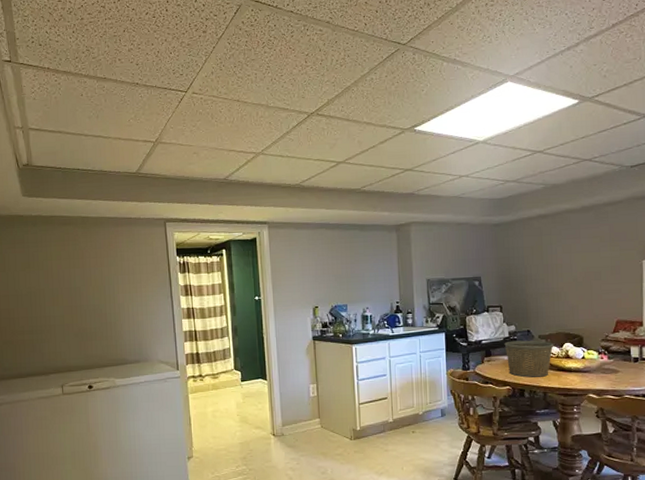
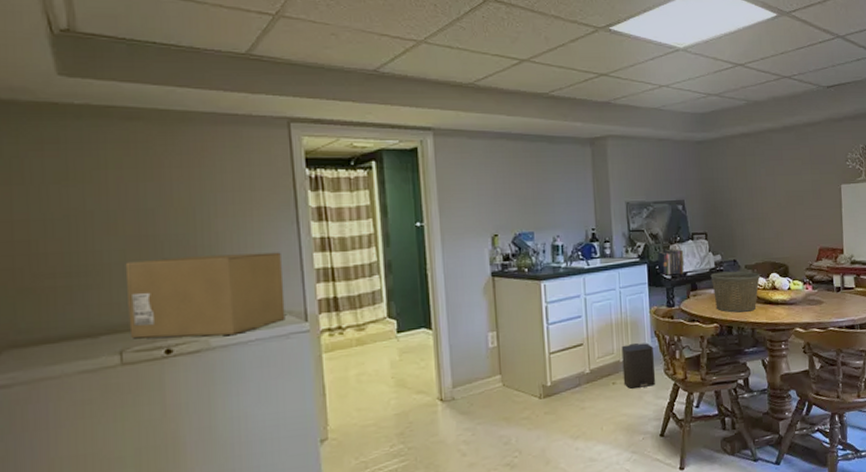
box: none [63,318,164,378] -> present [125,252,286,339]
pedal bin: none [421,400,450,438] -> present [621,343,655,389]
books: none [454,319,480,343] -> present [657,248,684,276]

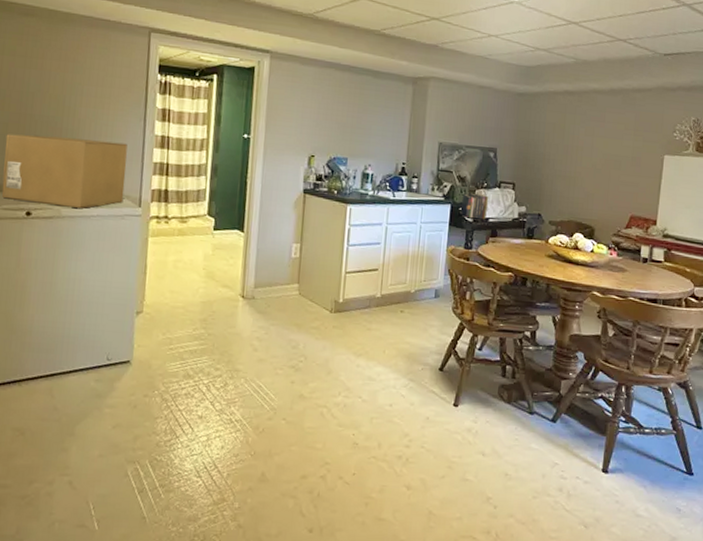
pedal bin: present [621,343,655,389] -> none [411,277,445,321]
basket: present [710,271,761,313] -> none [512,223,564,267]

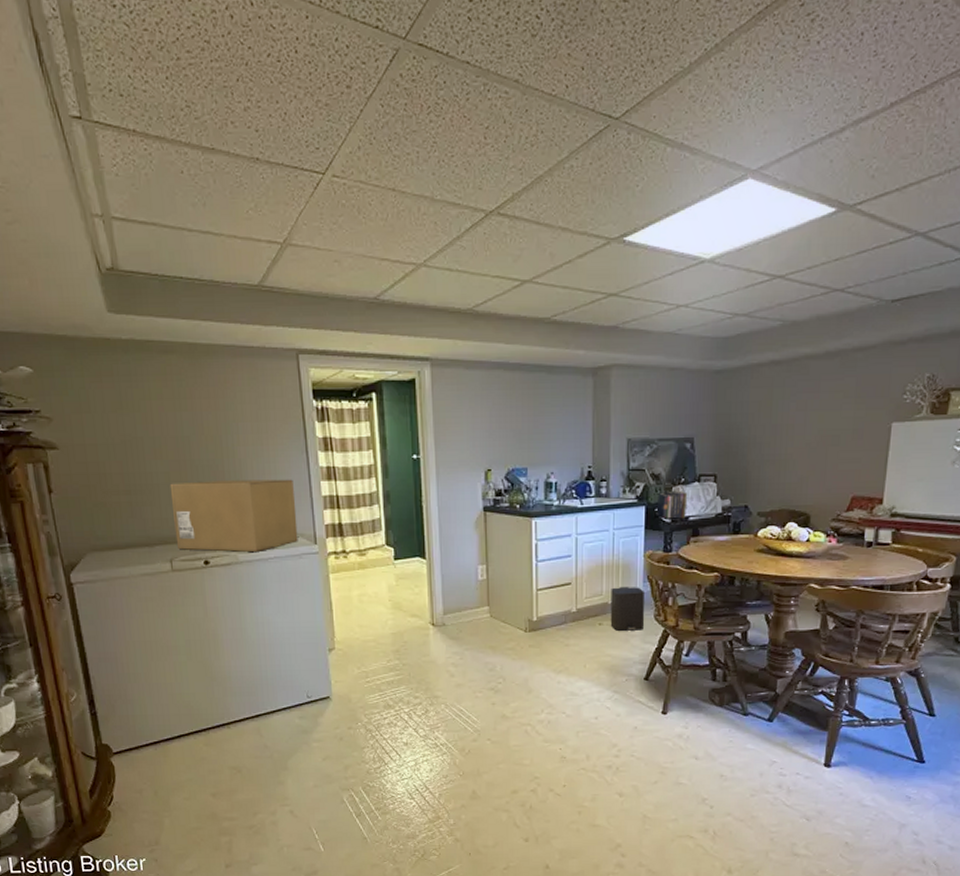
pedal bin: none [411,277,445,321] -> present [610,587,644,631]

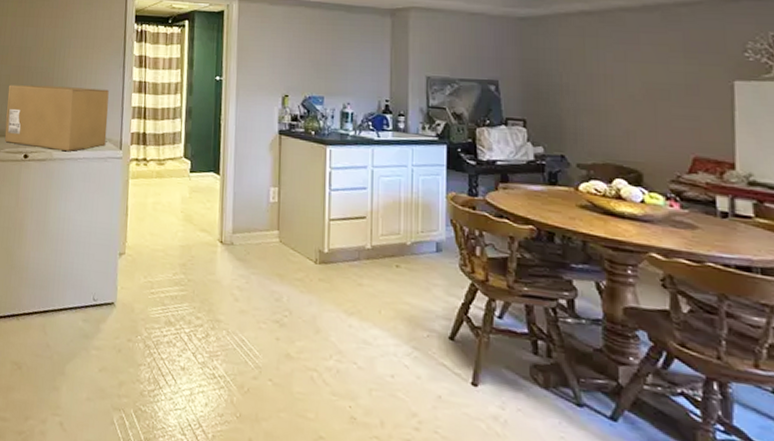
pedal bin: present [610,587,644,631] -> none [409,227,447,280]
books: present [656,490,688,519] -> none [459,131,494,162]

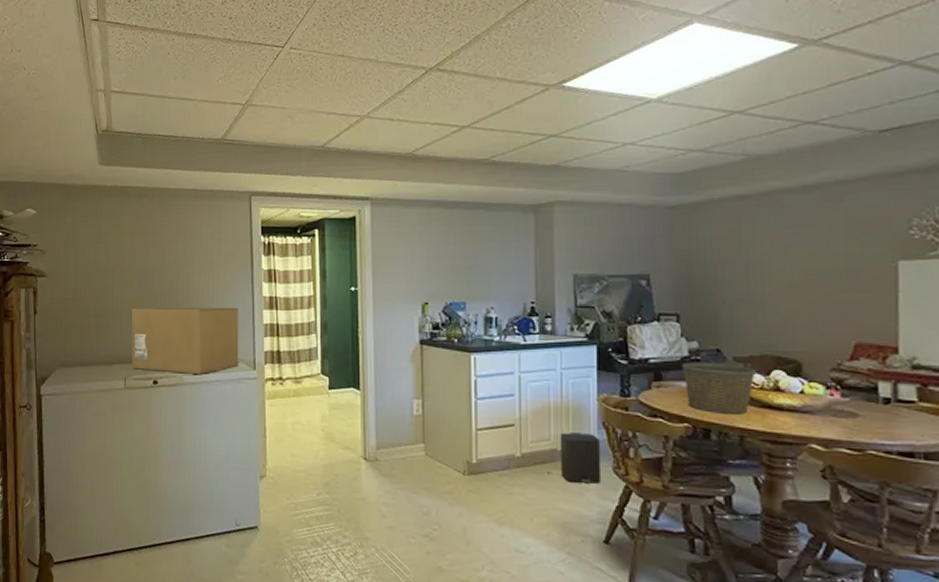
pedal bin: none [409,227,447,280] -> present [560,432,600,484]
basket: none [527,166,599,220] -> present [681,362,757,415]

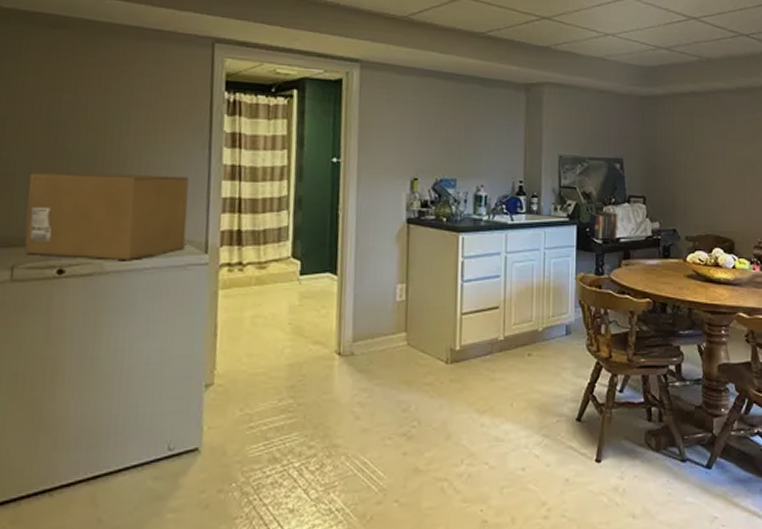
pedal bin: present [560,432,600,484] -> none [540,313,576,363]
books: none [610,329,646,361] -> present [587,210,619,240]
basket: present [681,362,757,415] -> none [646,241,702,289]

